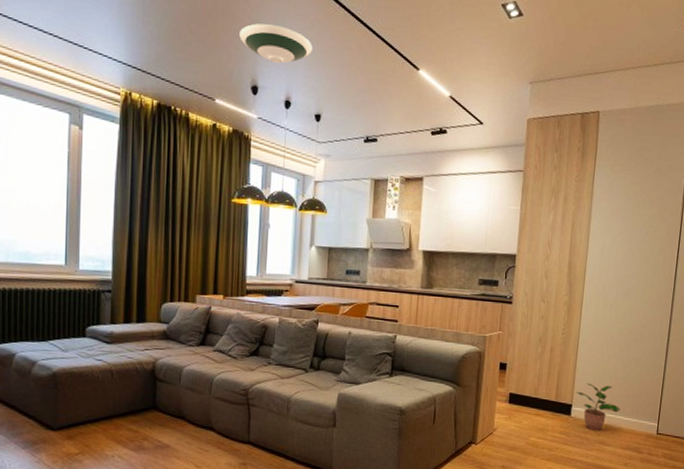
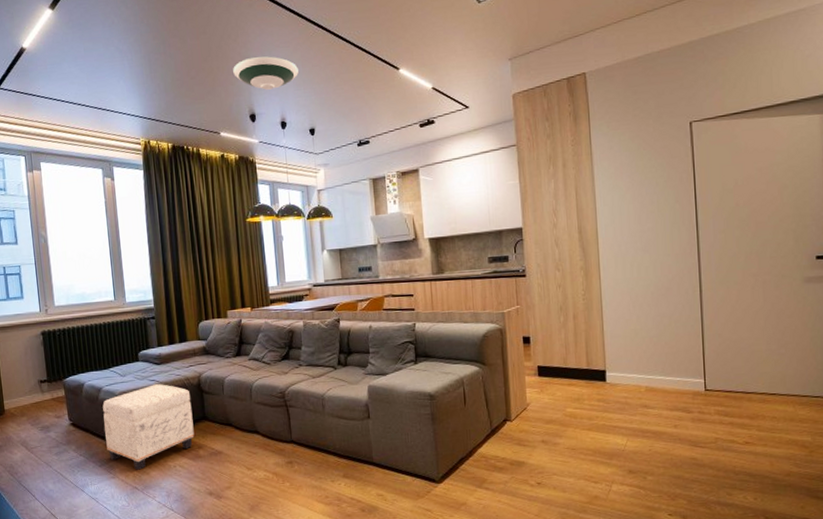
ottoman: none [33,365,142,456] -> present [102,384,195,470]
potted plant: present [576,383,620,431] -> none [608,346,659,395]

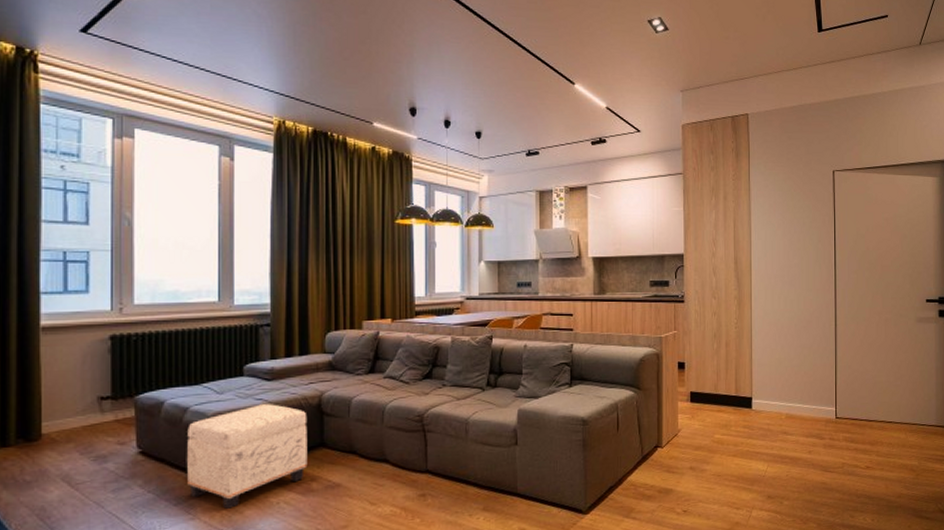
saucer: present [233,56,299,90] -> none [395,48,468,85]

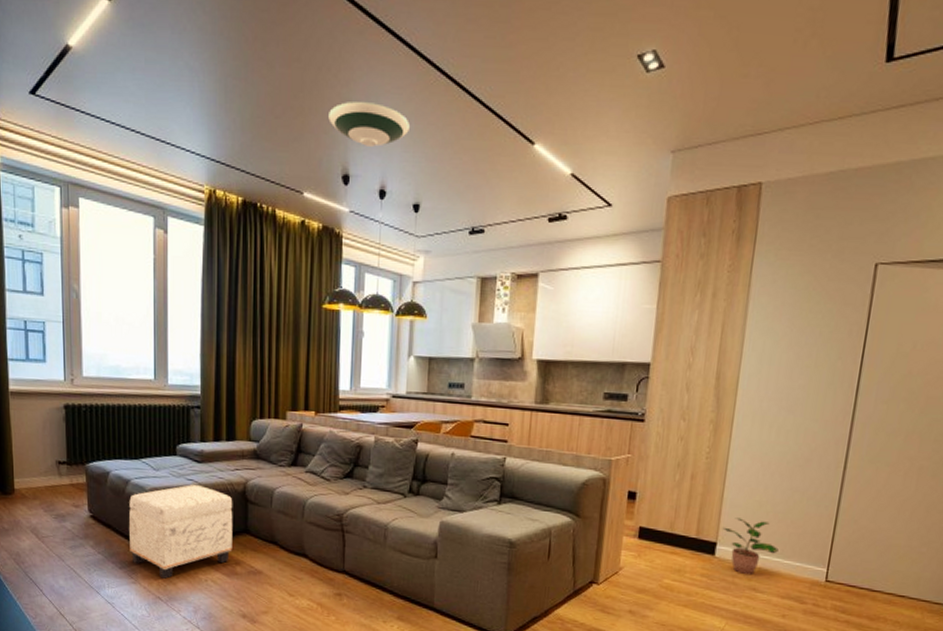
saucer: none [395,48,468,85] -> present [328,102,410,147]
potted plant: none [755,374,798,422] -> present [722,518,778,575]

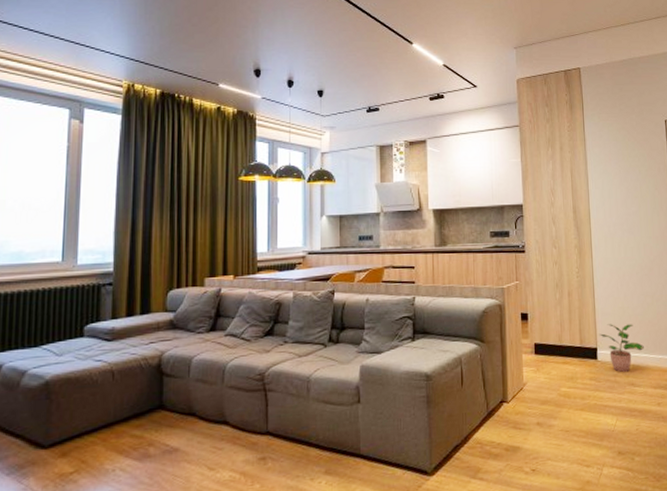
ottoman: present [128,485,233,579] -> none [21,365,147,478]
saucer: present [328,102,410,147] -> none [241,13,311,47]

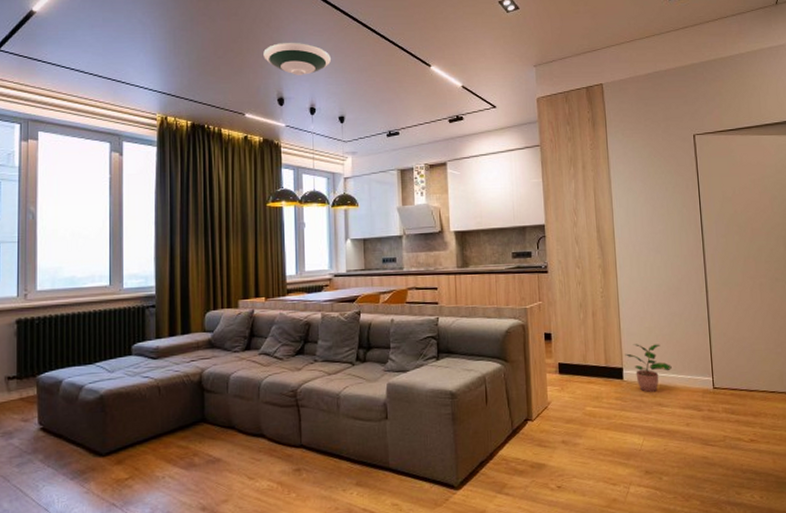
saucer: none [241,13,311,47] -> present [263,43,331,75]

